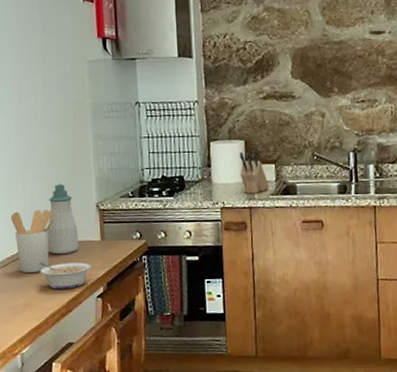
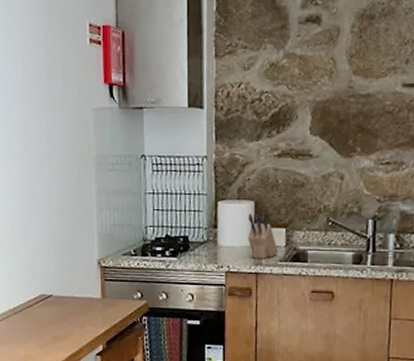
utensil holder: present [10,209,54,273] -> none [13,262,55,326]
legume: present [38,262,91,290] -> none [39,316,91,345]
soap bottle: present [48,183,79,255] -> none [49,237,80,310]

